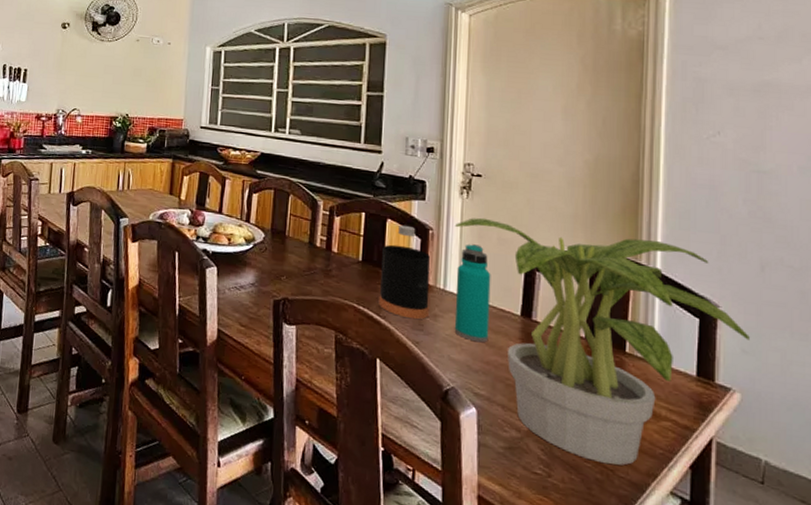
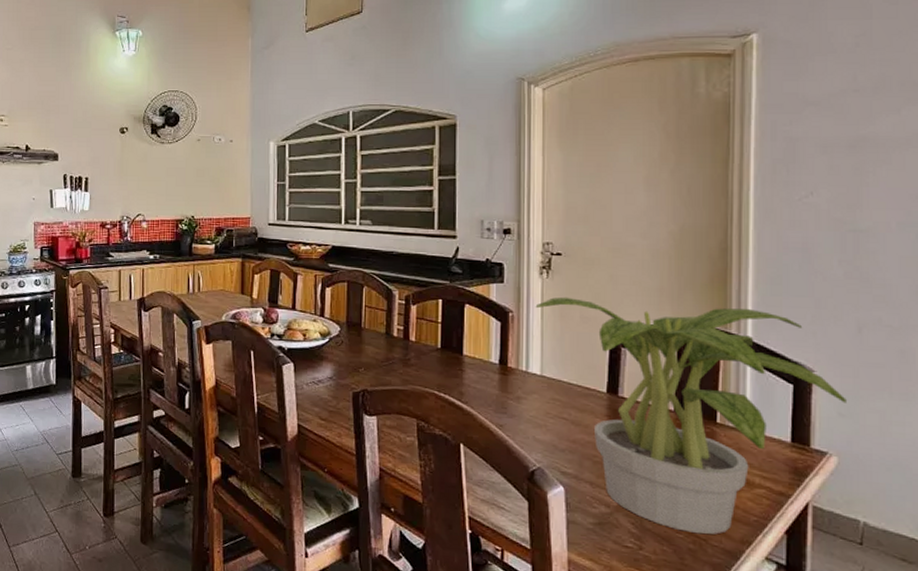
bottle: present [378,225,431,320] -> none [460,309,512,403]
water bottle: present [454,244,491,343] -> none [538,324,575,422]

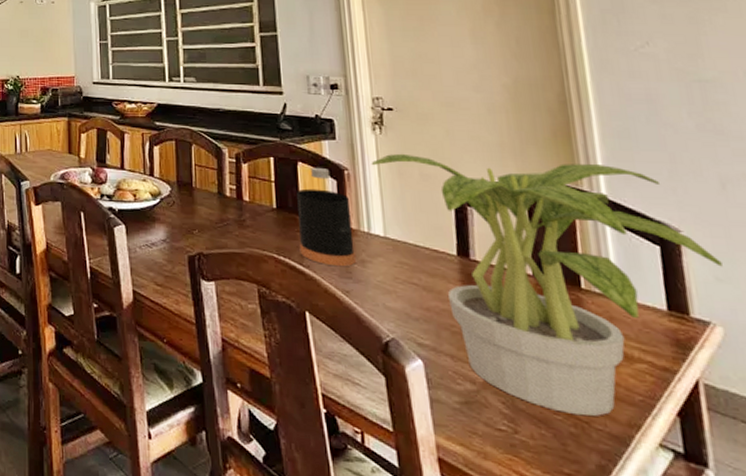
bottle: none [460,309,512,403] -> present [297,167,356,267]

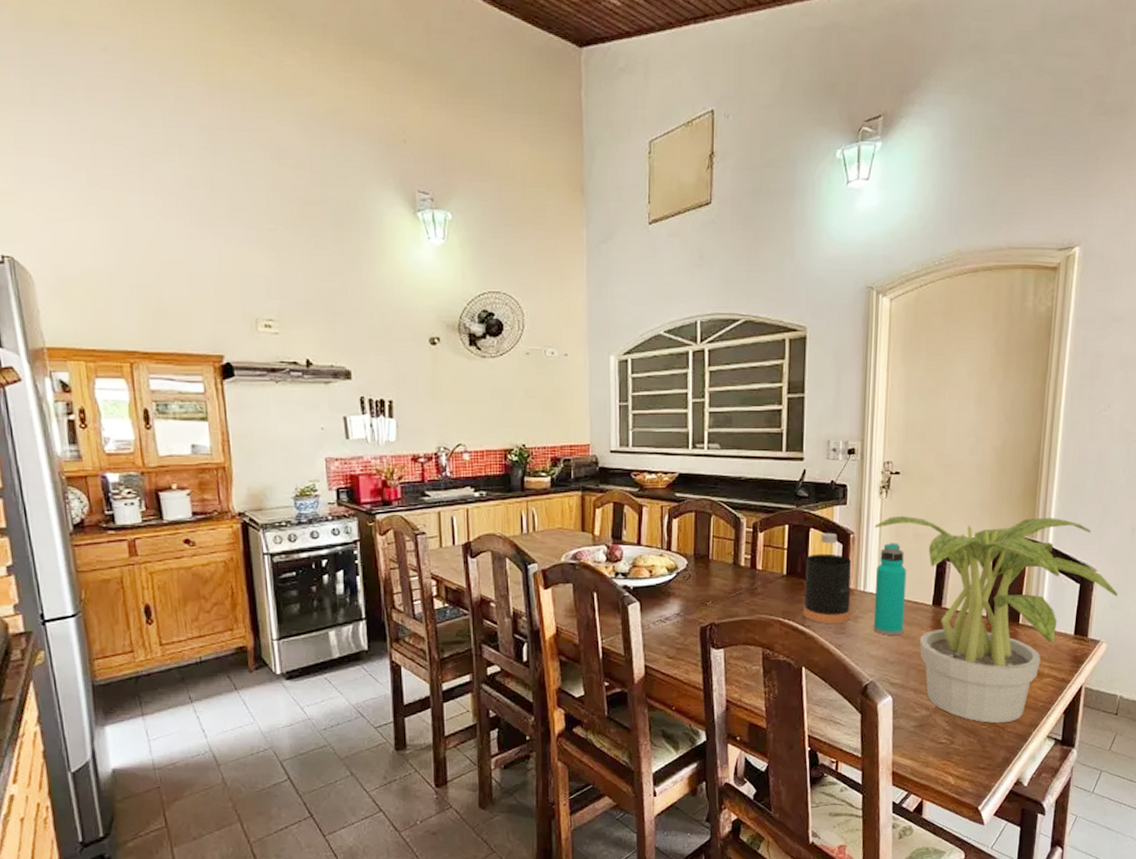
water bottle: none [379,182,425,288] -> present [873,543,907,636]

